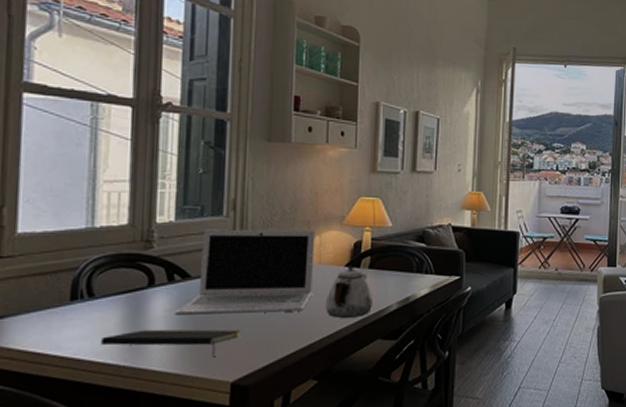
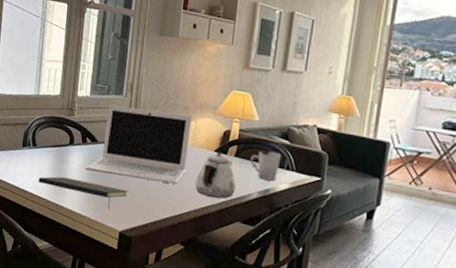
cup: none [386,257,419,288] -> present [250,150,282,181]

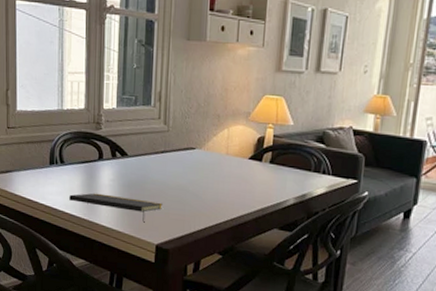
laptop: present [85,105,192,184] -> none [116,116,225,195]
teapot: present [194,151,236,199] -> none [230,158,272,207]
cup: present [250,150,282,181] -> none [285,155,318,186]

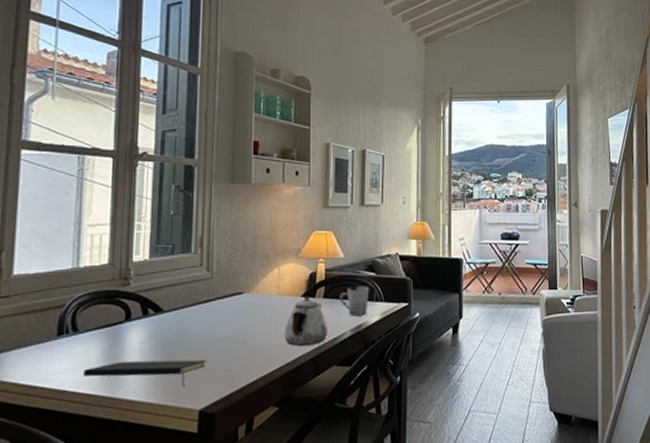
teapot: none [230,158,272,207] -> present [283,295,327,346]
cup: none [285,155,318,186] -> present [339,286,370,316]

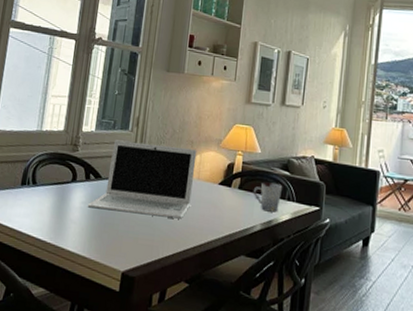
notepad: present [83,359,206,387] -> none [37,215,132,248]
laptop: none [148,264,274,347] -> present [87,140,197,219]
teapot: present [283,295,327,346] -> none [199,184,240,232]

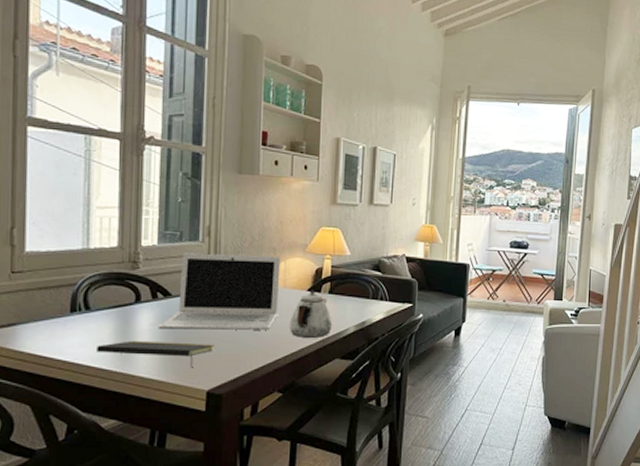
notepad: none [37,215,132,248] -> present [97,340,214,368]
teapot: none [199,184,240,232] -> present [289,290,332,338]
cup: present [253,182,283,212] -> none [344,284,375,313]

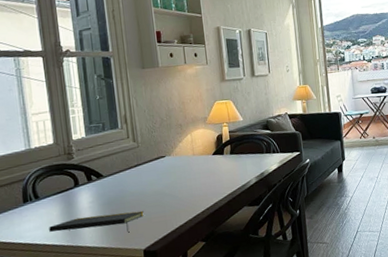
laptop: present [158,253,281,330] -> none [96,131,191,205]
teapot: present [289,290,332,338] -> none [202,153,237,194]

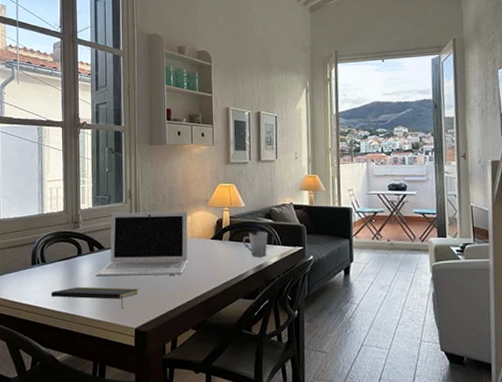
laptop: none [96,131,191,205] -> present [95,211,188,277]
cup: none [243,141,267,167] -> present [242,231,269,257]

